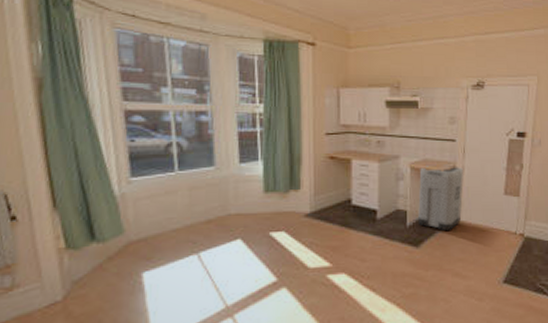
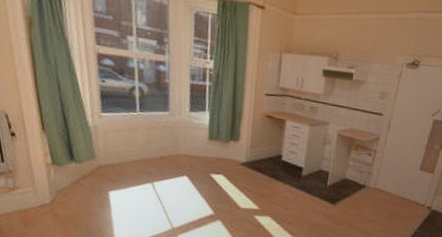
trash can: present [418,166,464,232] -> none [338,135,386,195]

